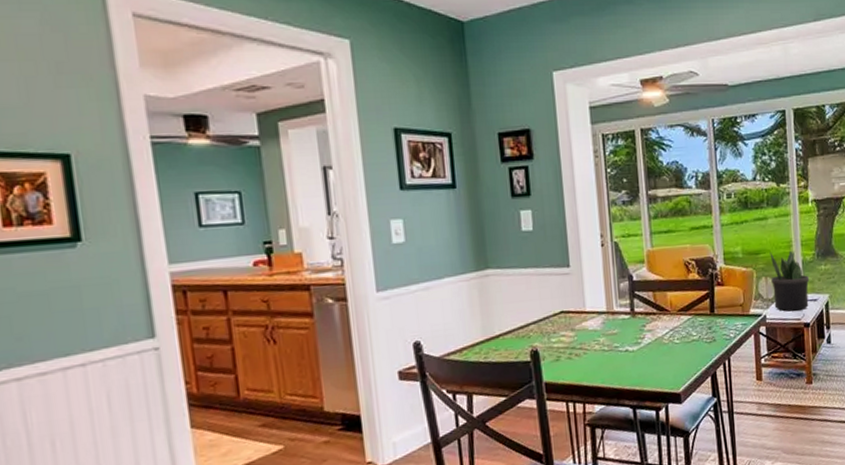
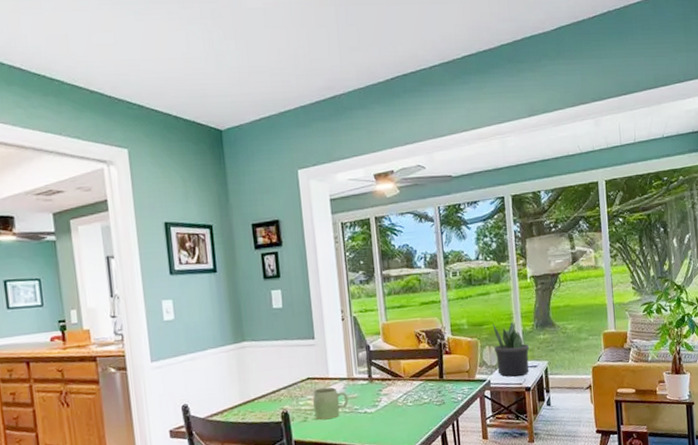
mug: none [566,321,608,359] -> present [312,387,349,420]

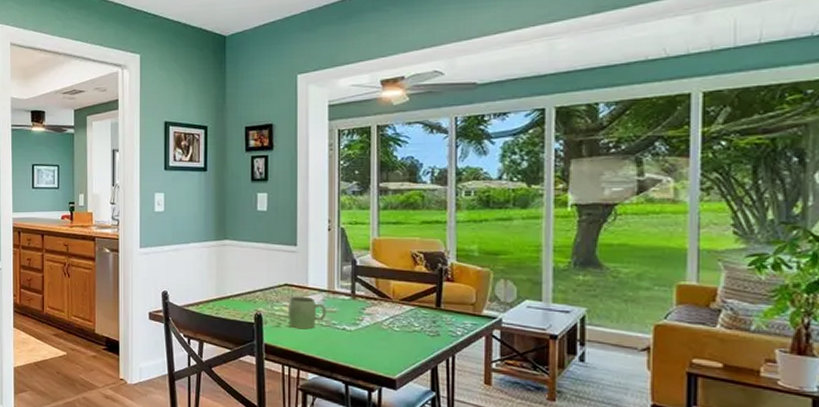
planter: present [492,322,530,377] -> none [512,254,562,320]

